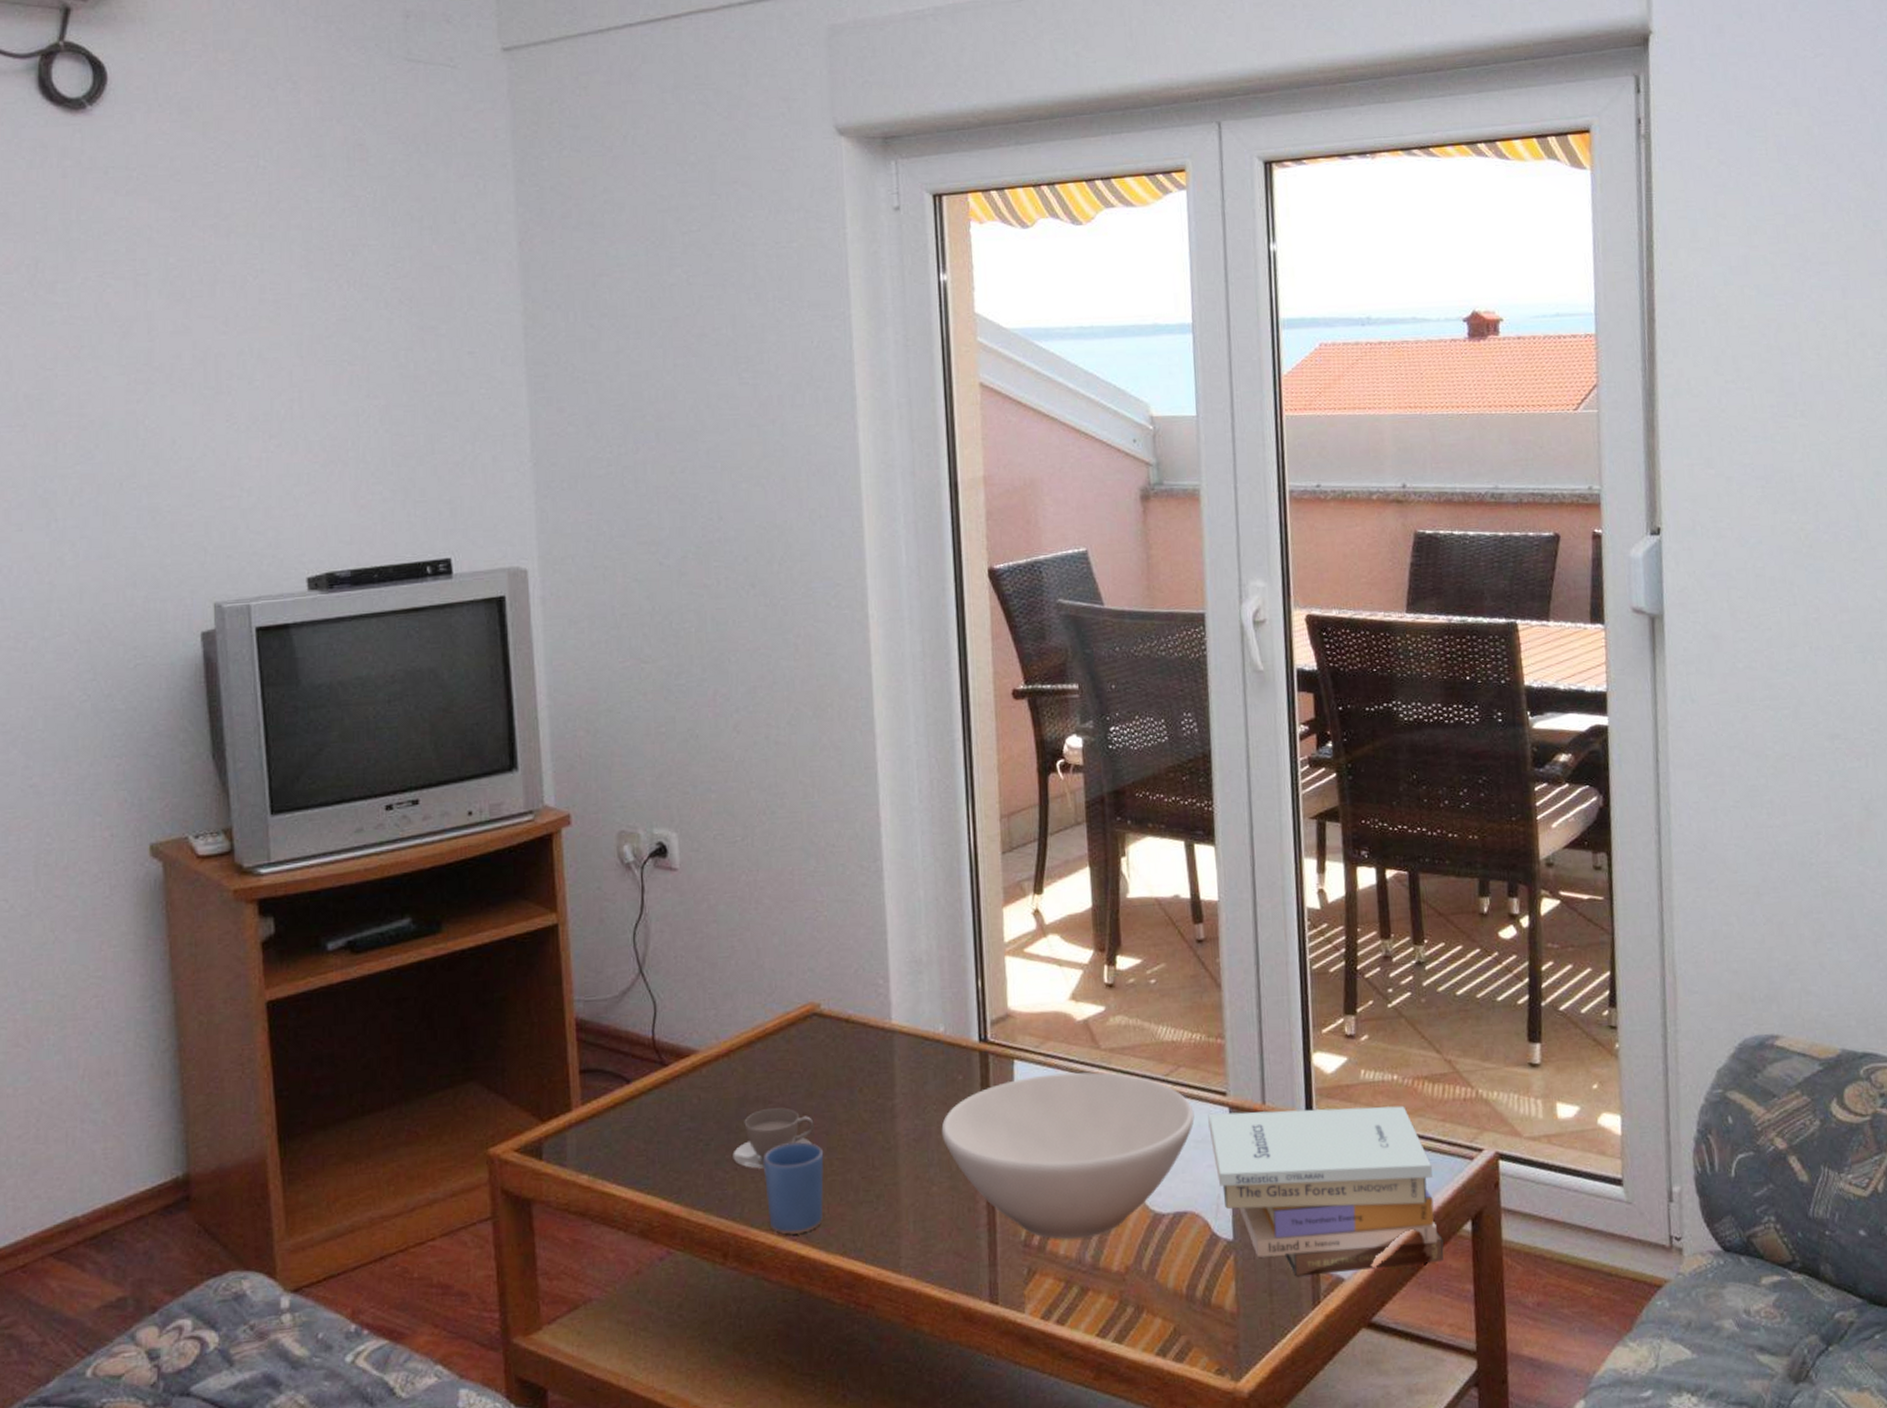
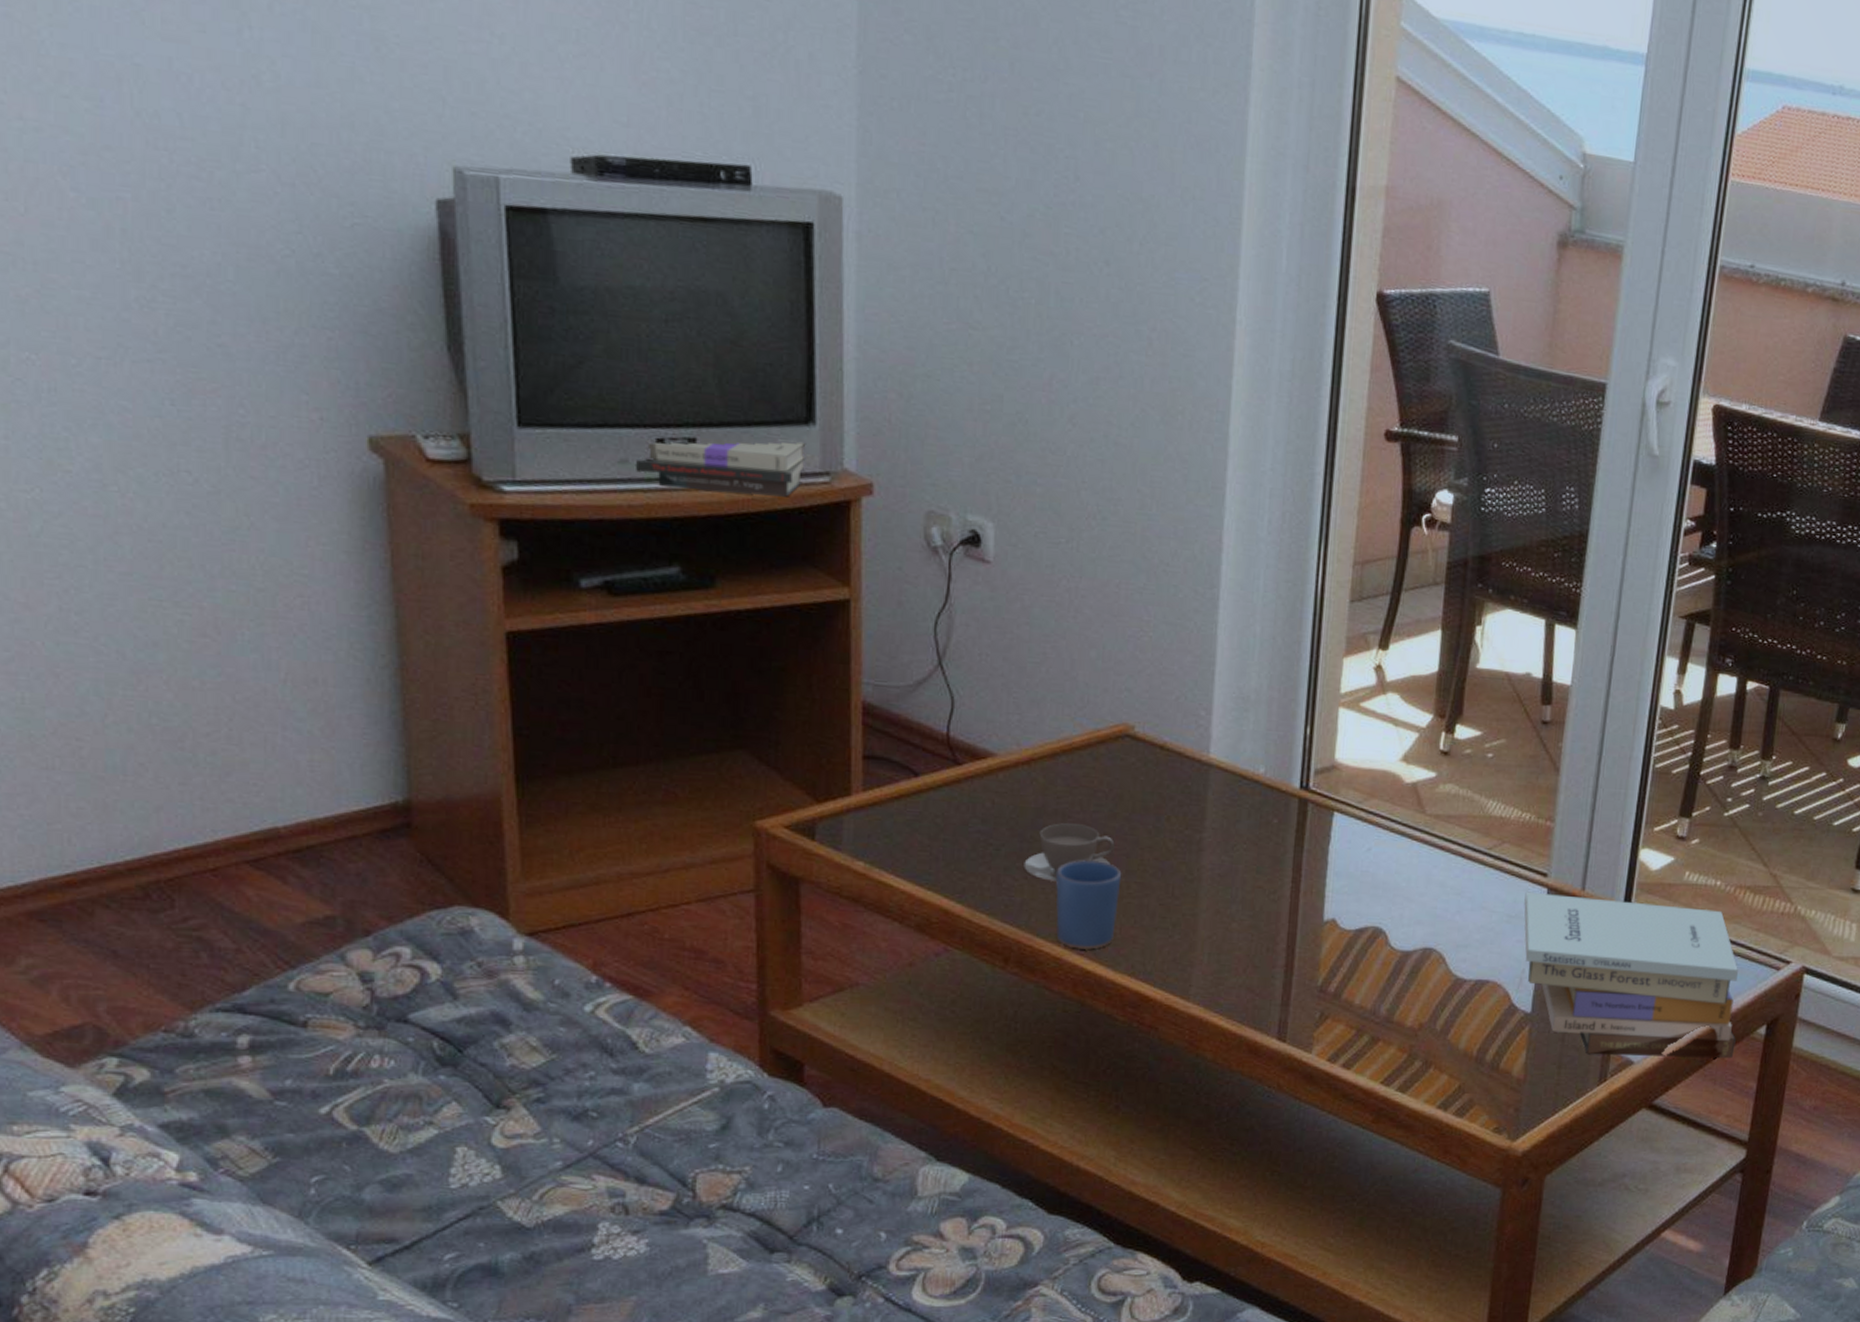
books: none [370,788,511,847] -> present [636,440,805,497]
bowl: present [941,1072,1195,1240] -> none [1248,830,1512,992]

